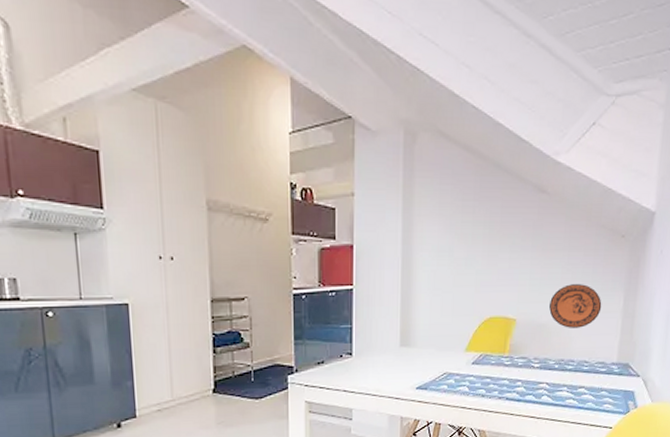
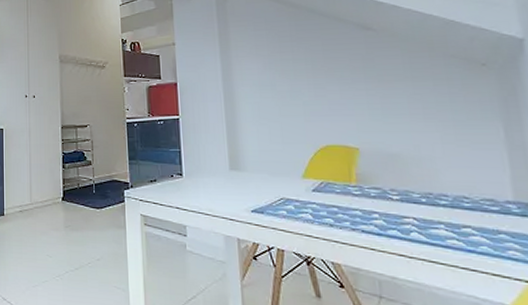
decorative plate: present [549,284,602,328] -> none [399,114,473,159]

